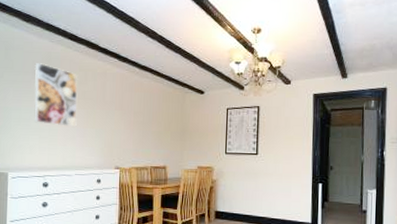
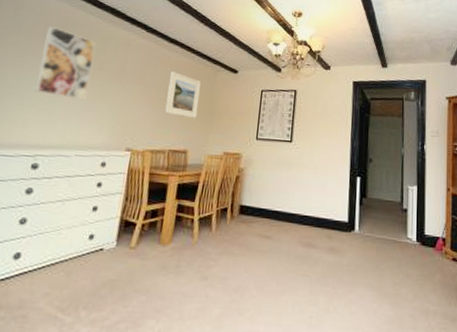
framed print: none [143,96,173,137] -> present [164,71,202,118]

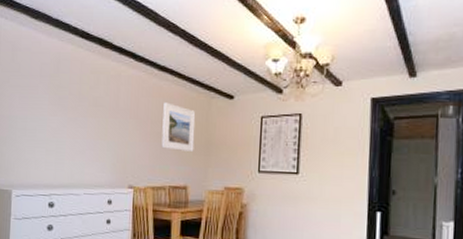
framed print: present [35,26,97,100] -> none [41,65,90,138]

